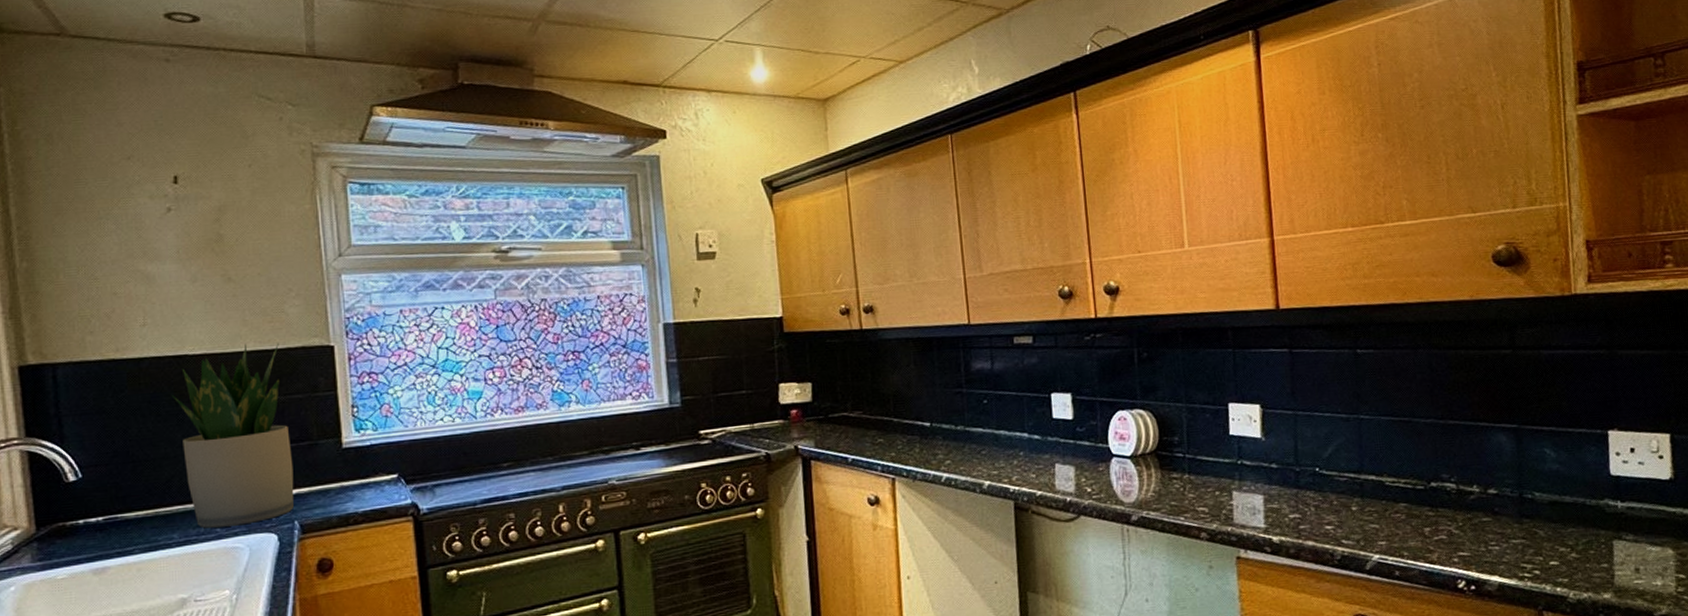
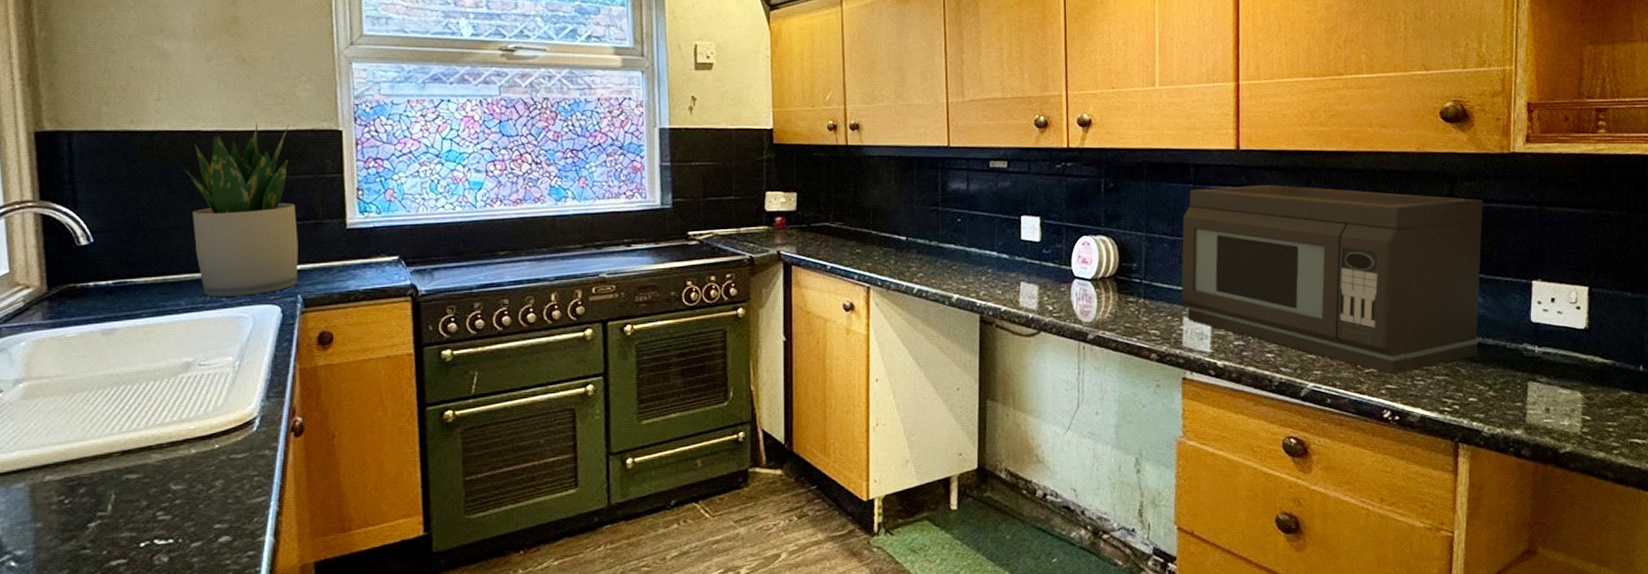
microwave: none [1224,343,1555,542] -> present [1181,184,1484,375]

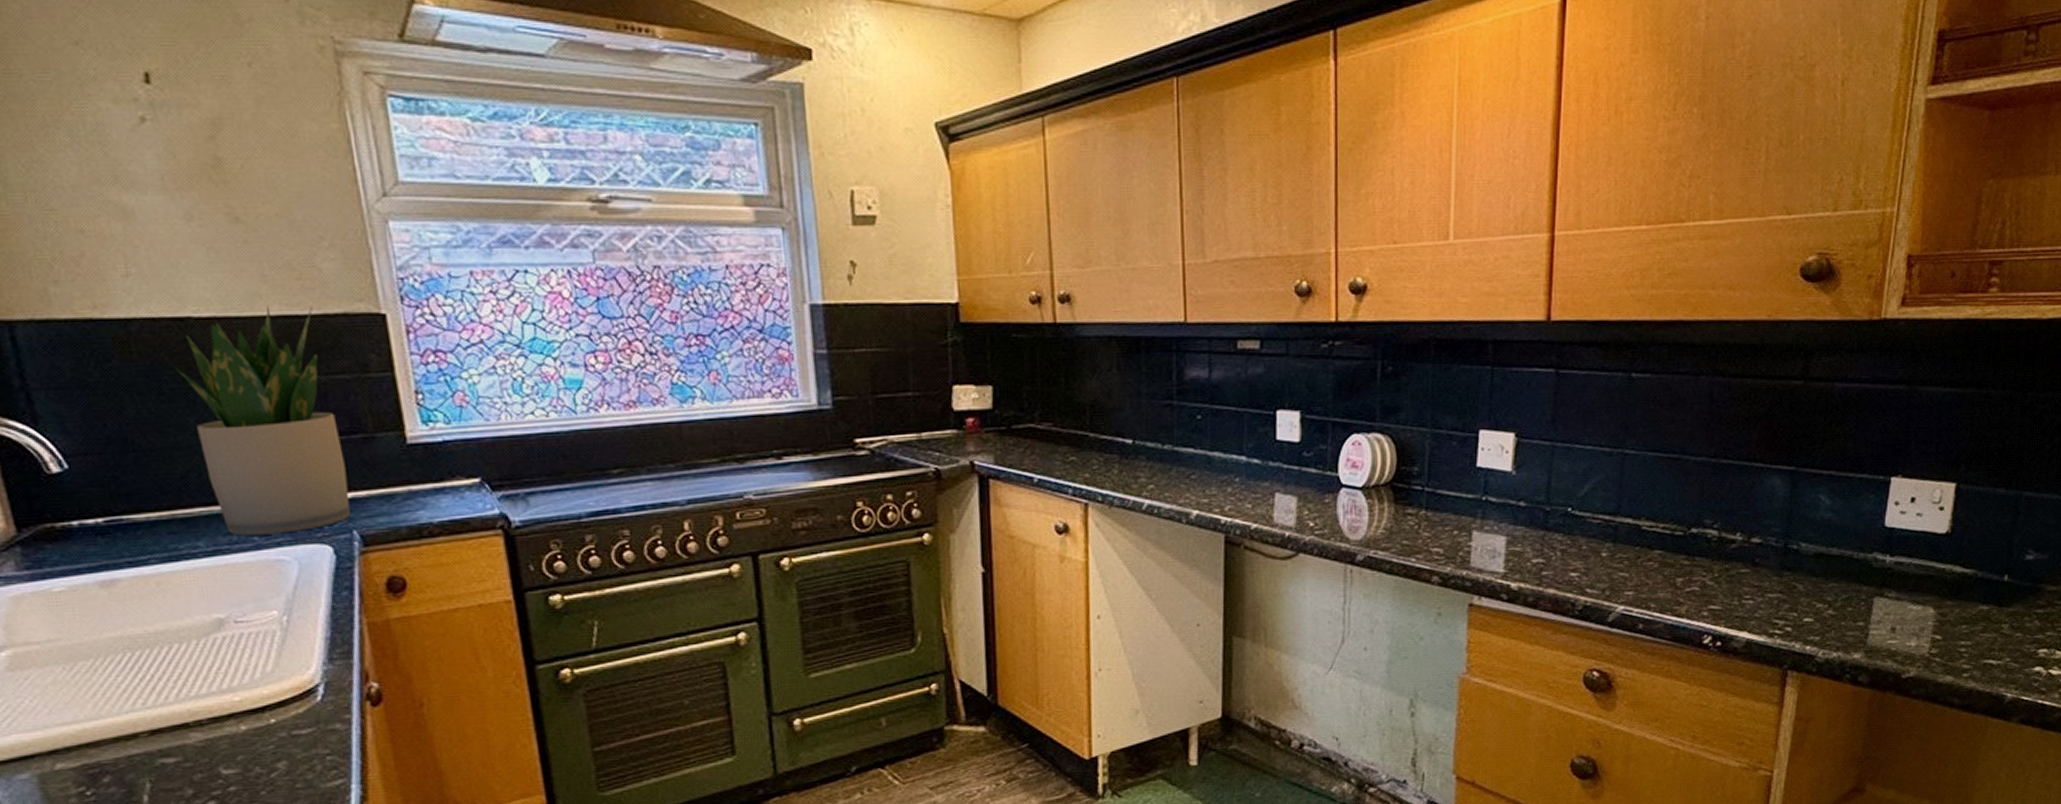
microwave: present [1181,184,1484,375] -> none [1471,364,1843,594]

